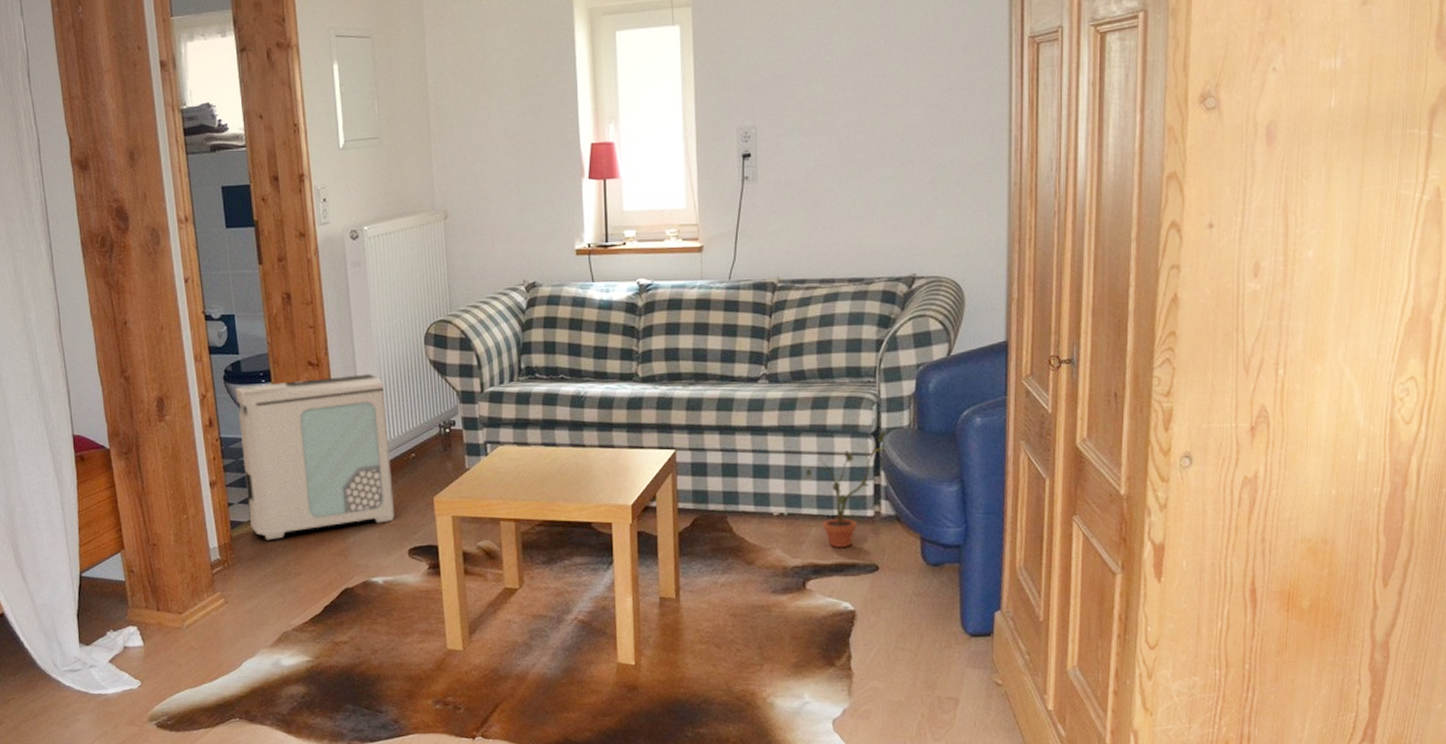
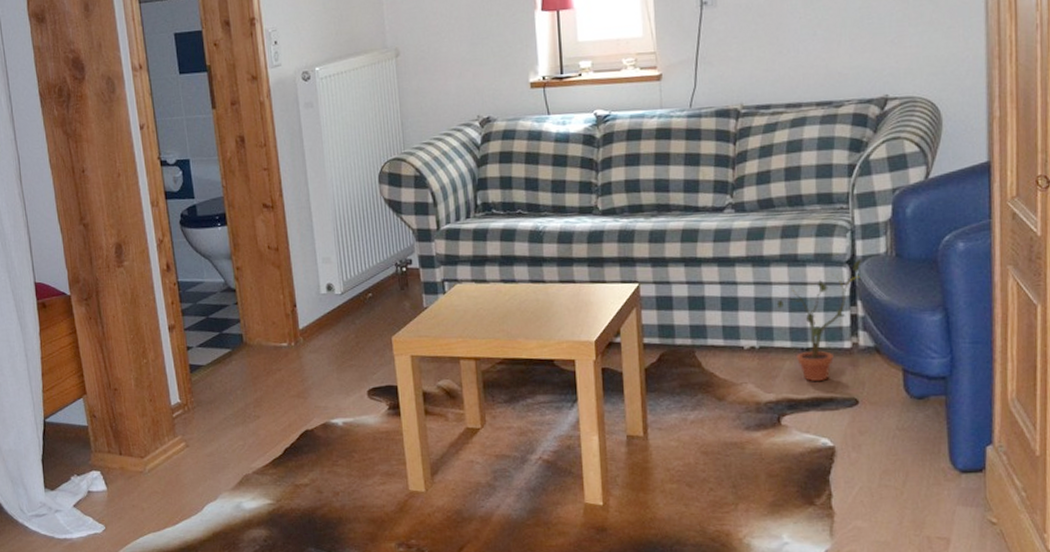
air purifier: present [235,374,394,540] -> none [192,214,353,383]

